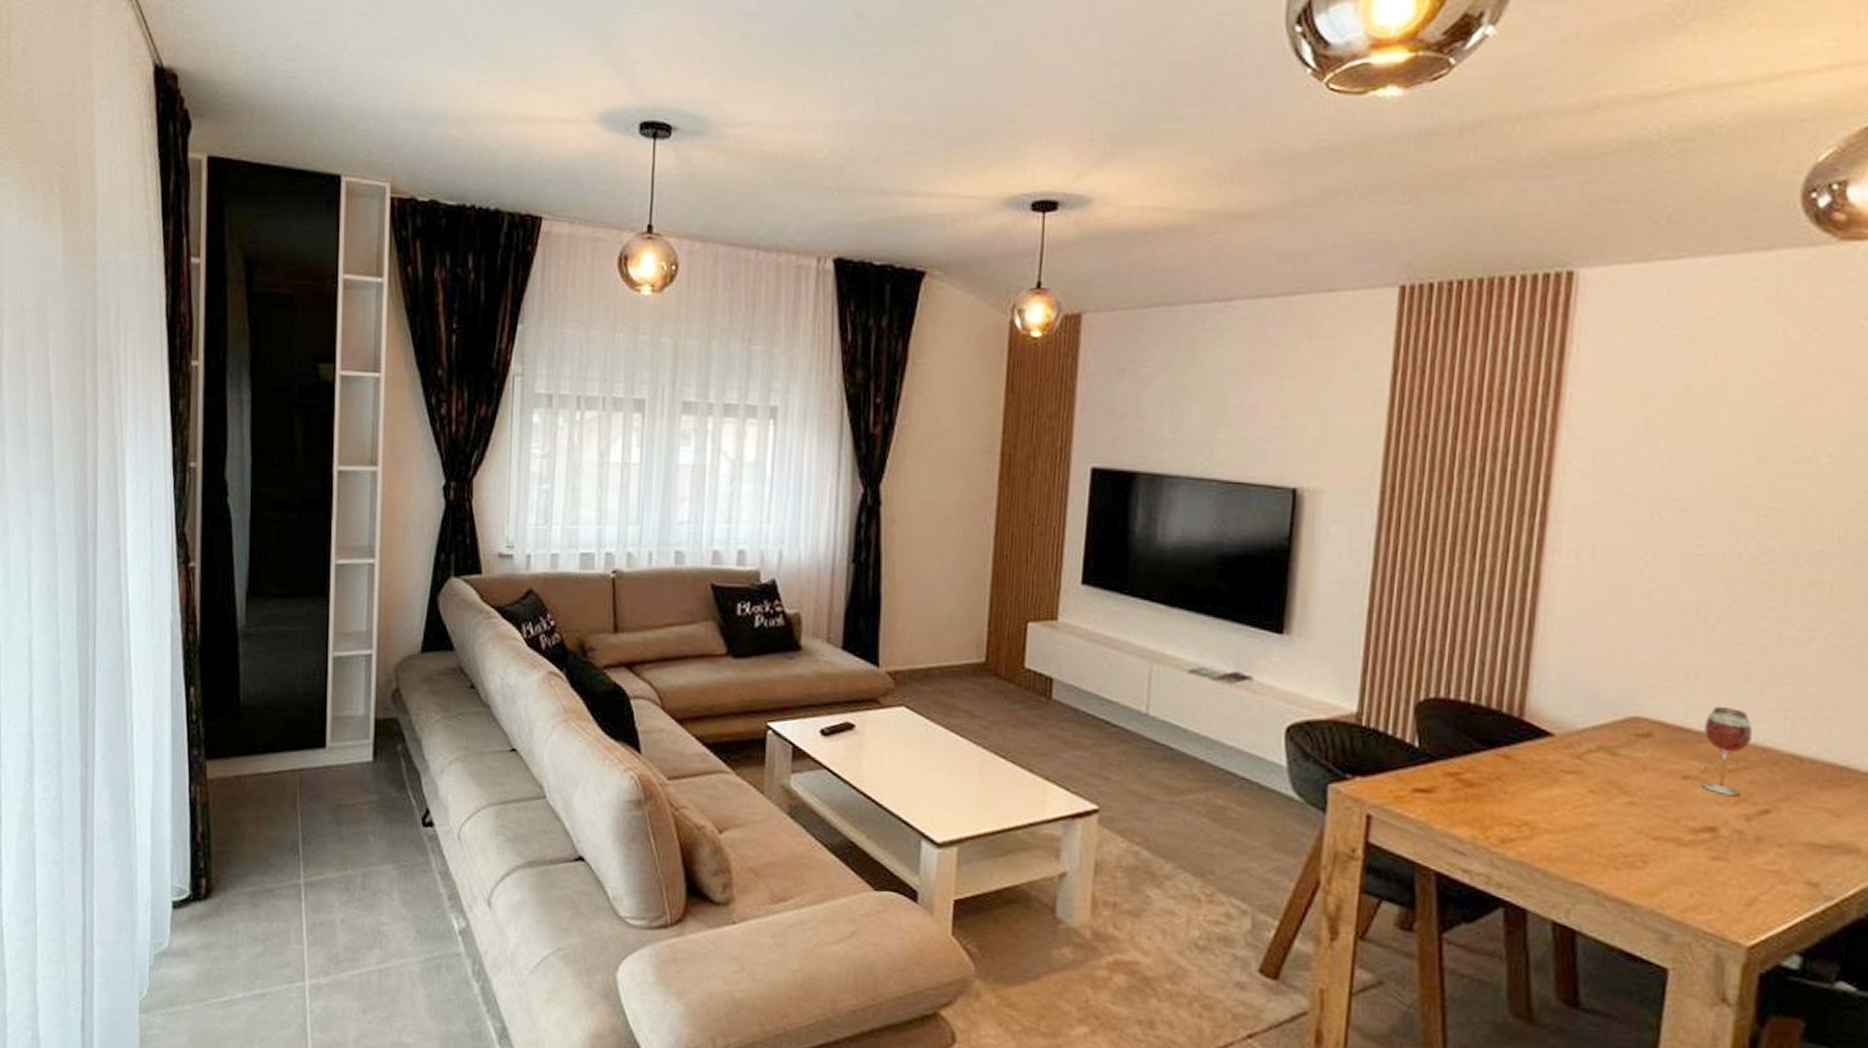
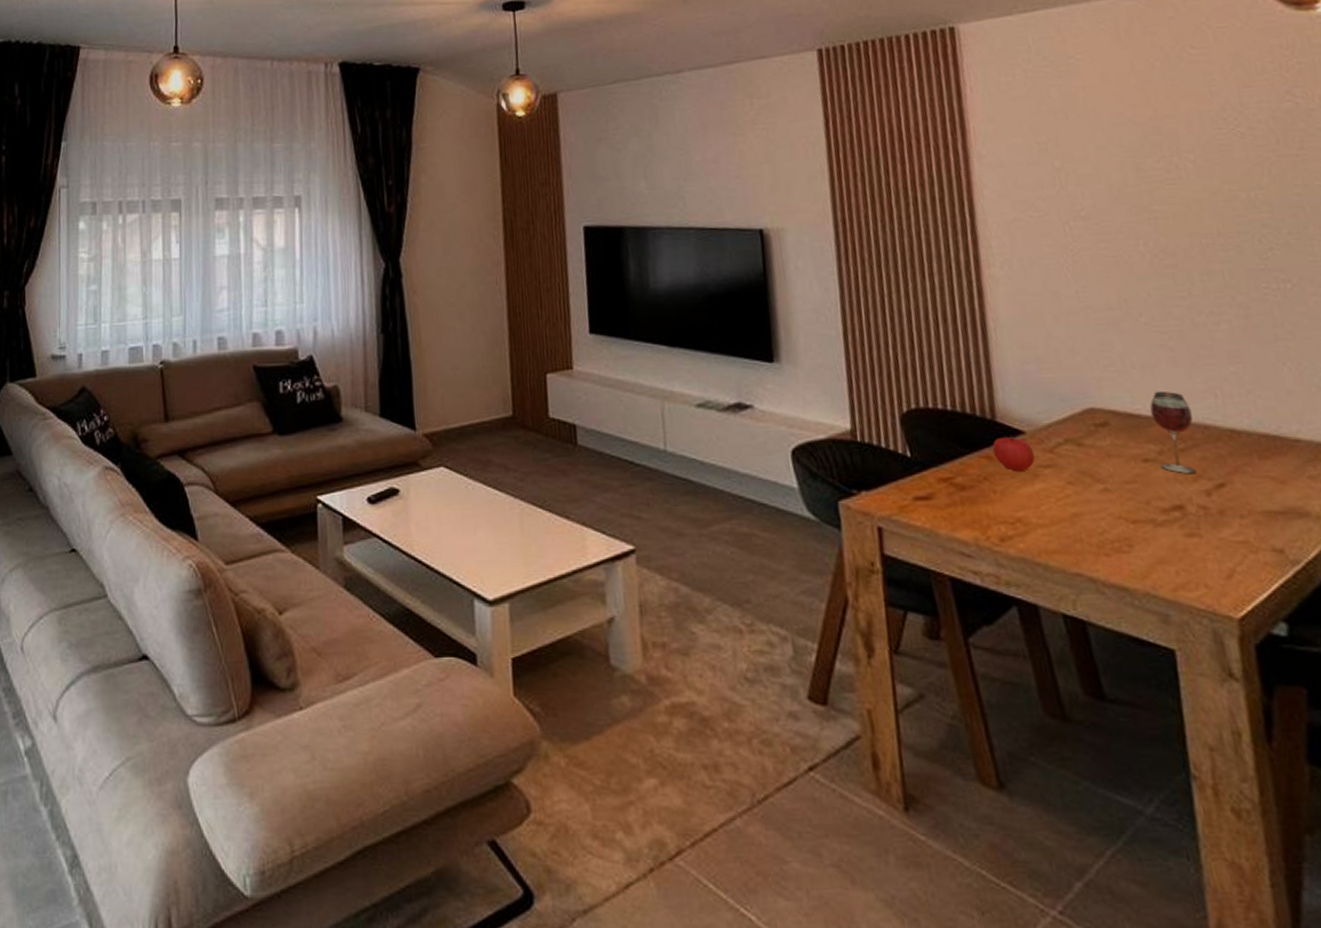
fruit: none [1512,735,1560,776] -> present [992,435,1035,472]

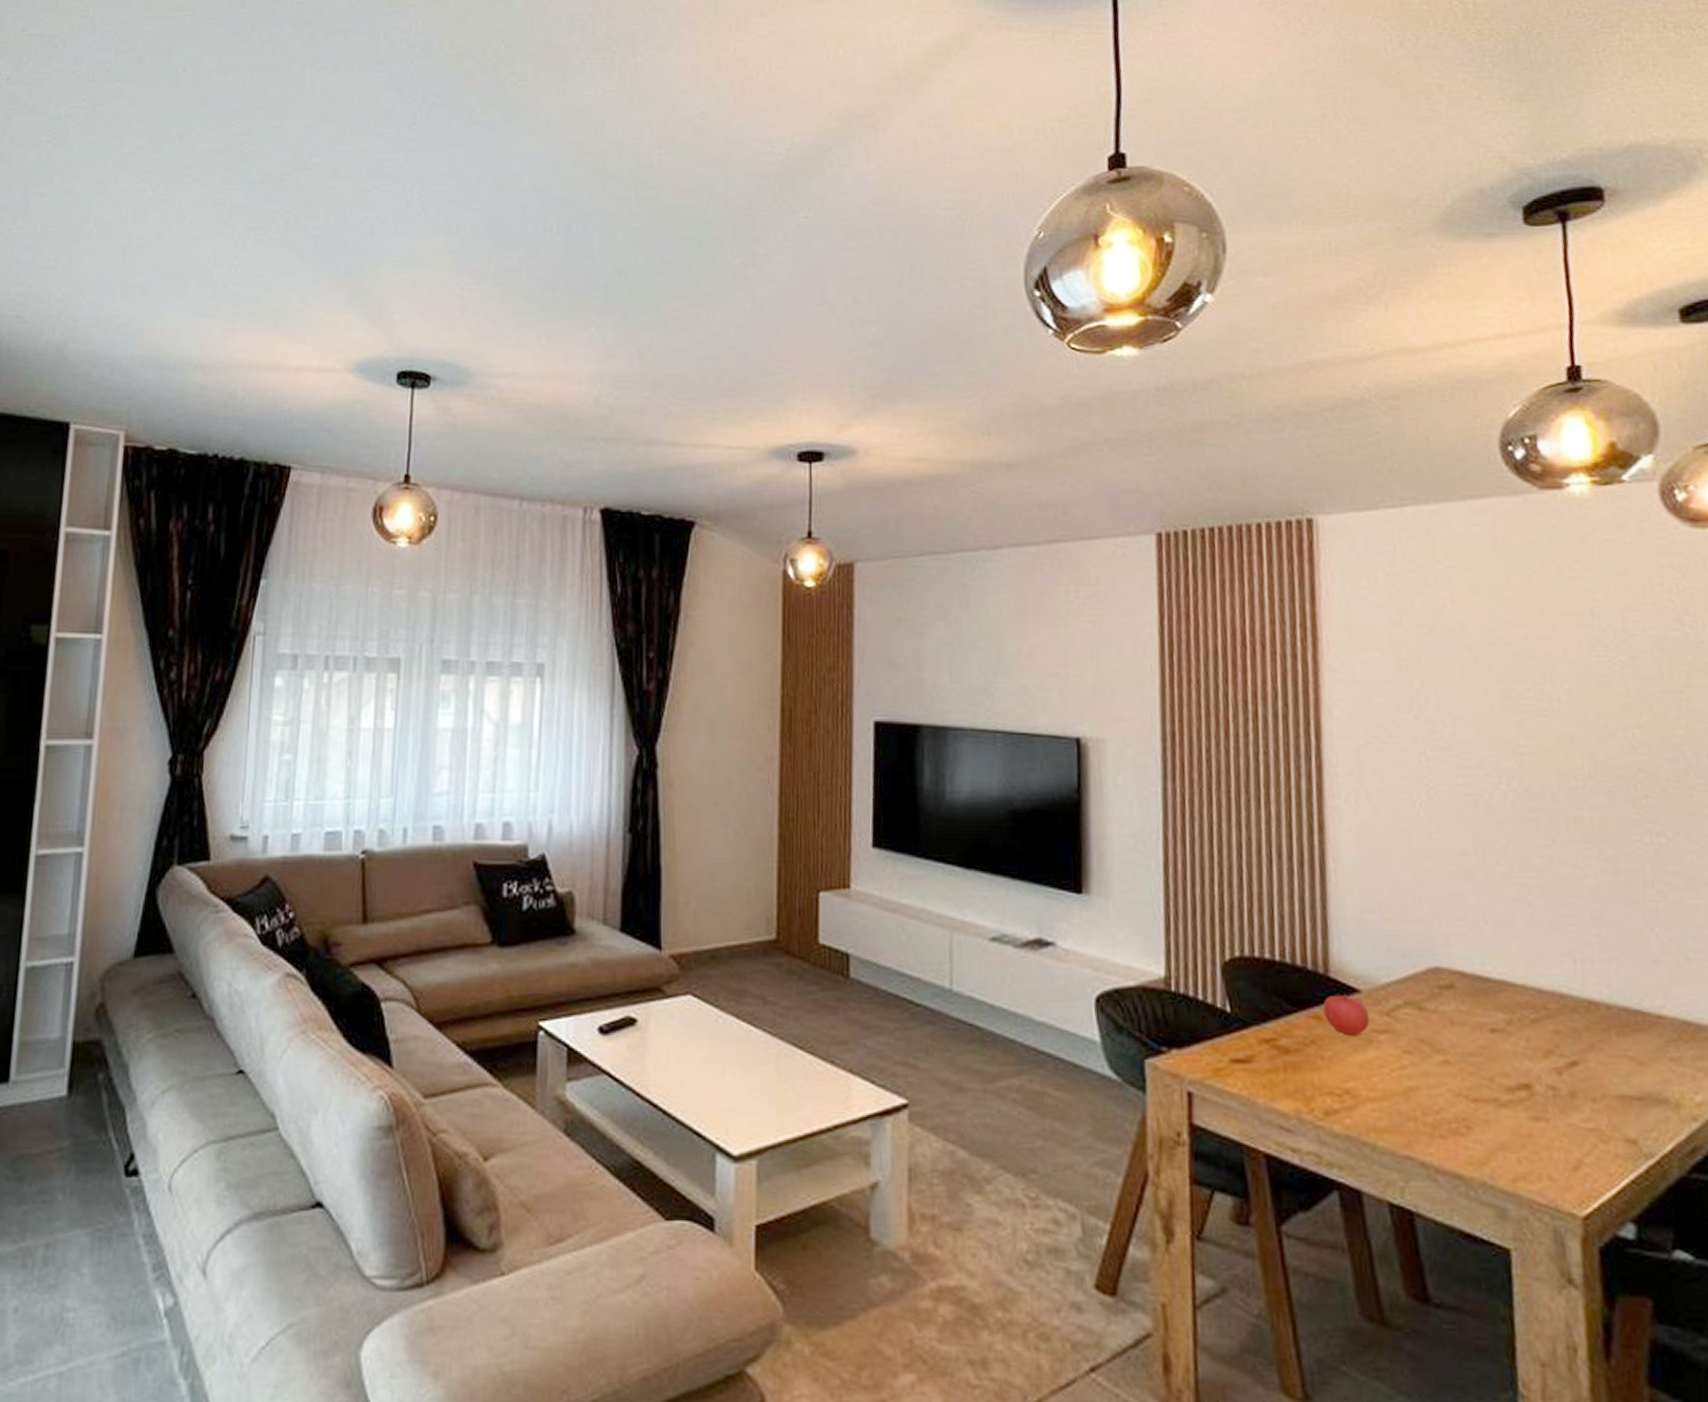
wineglass: present [1149,391,1197,473] -> none [1501,951,1548,1048]

